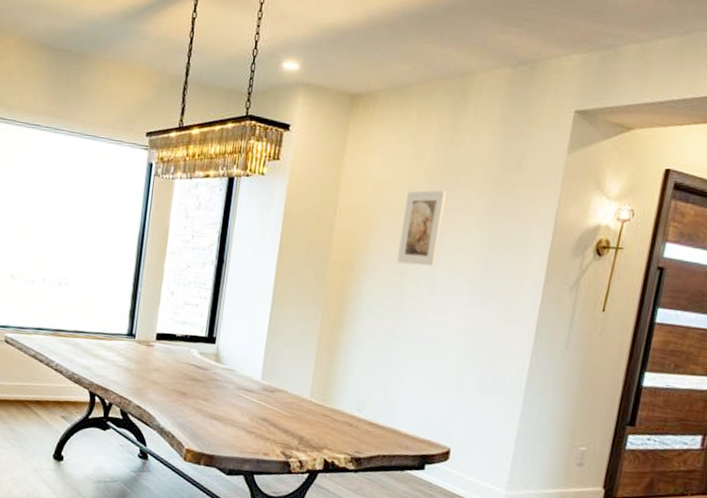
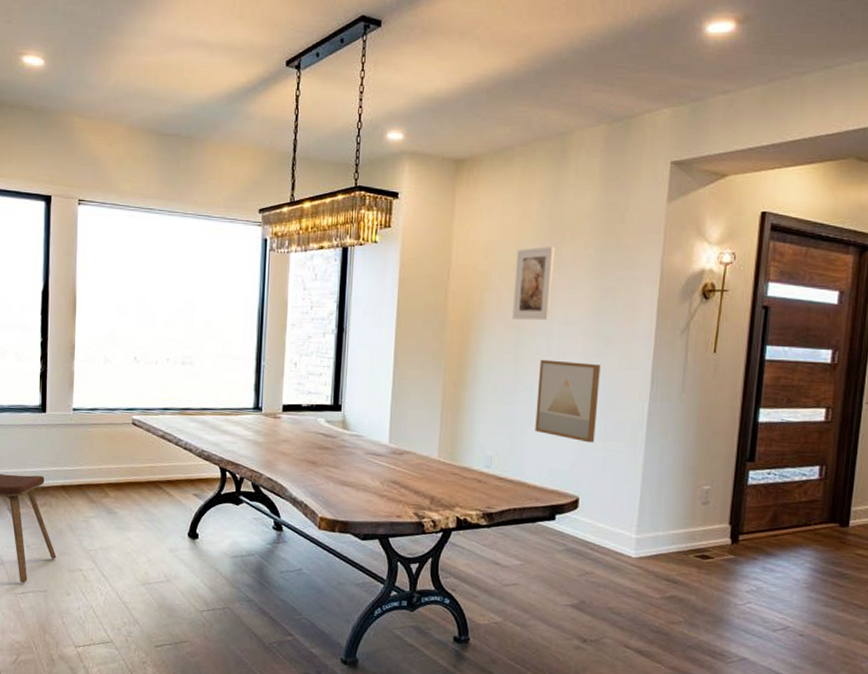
wall art: none [411,306,484,395] -> present [535,359,601,443]

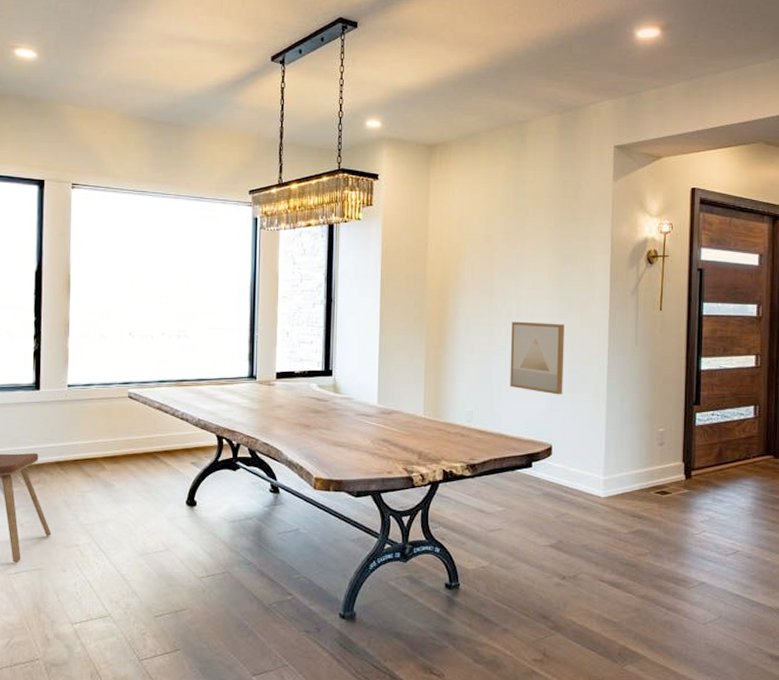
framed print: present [512,247,554,321] -> none [485,221,519,287]

